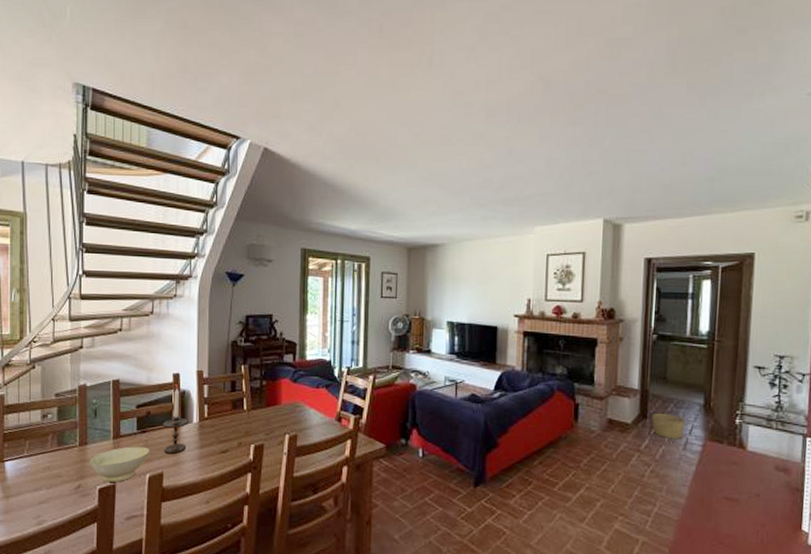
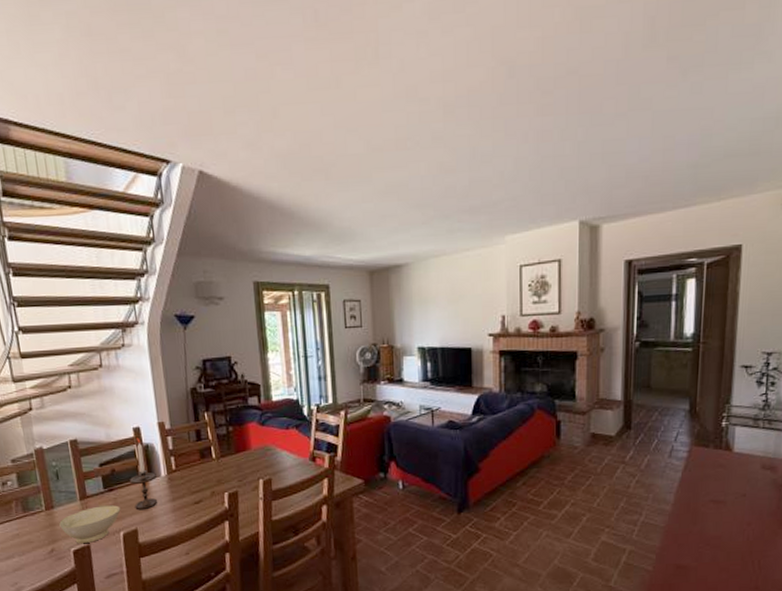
basket: present [652,412,685,440] -> none [636,422,670,448]

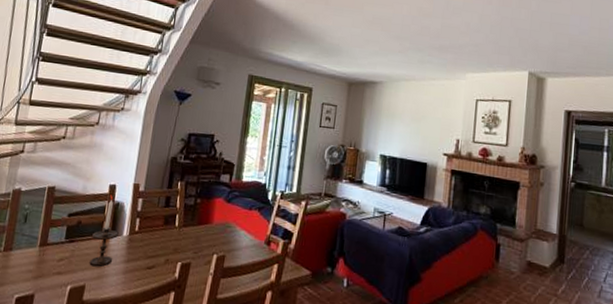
bowl: present [59,505,121,544] -> none [11,255,76,293]

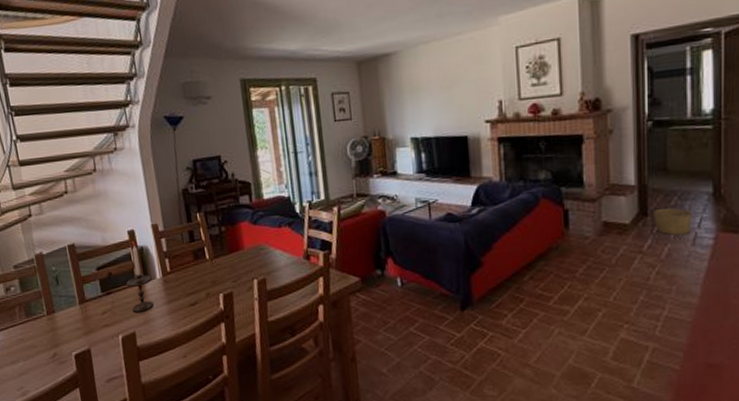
basket: none [569,258,600,287] -> present [654,207,692,236]

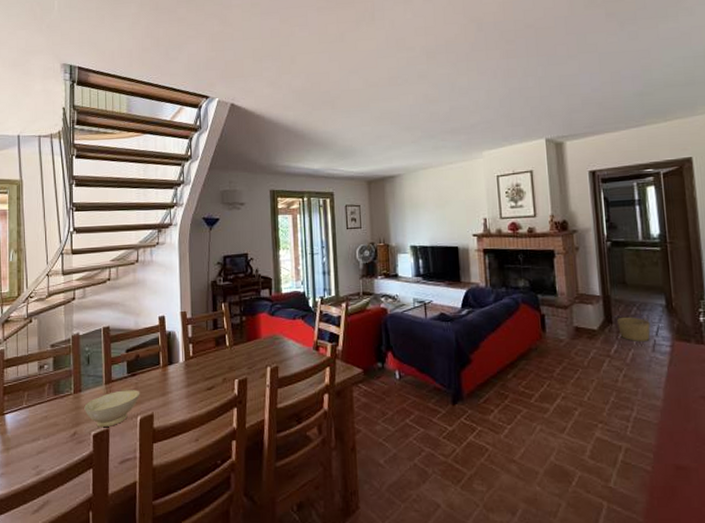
bowl: none [60,308,119,348] -> present [84,390,140,428]
candlestick: present [126,239,154,314] -> none [151,325,175,395]

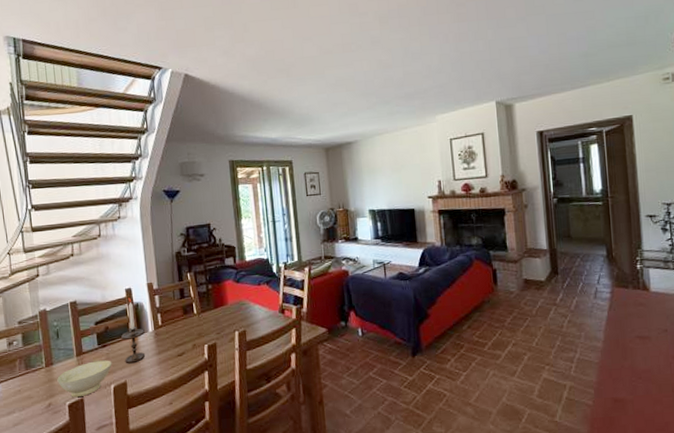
candlestick: none [151,325,175,395] -> present [121,296,145,364]
basket: present [617,316,650,342] -> none [563,267,593,291]

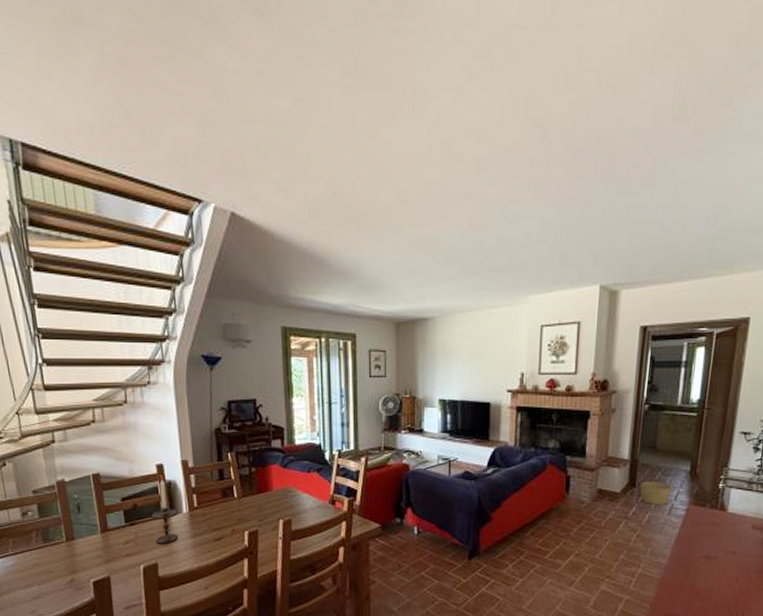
bowl: present [57,360,112,398] -> none [79,539,142,576]
basket: none [563,267,593,291] -> present [640,481,671,506]

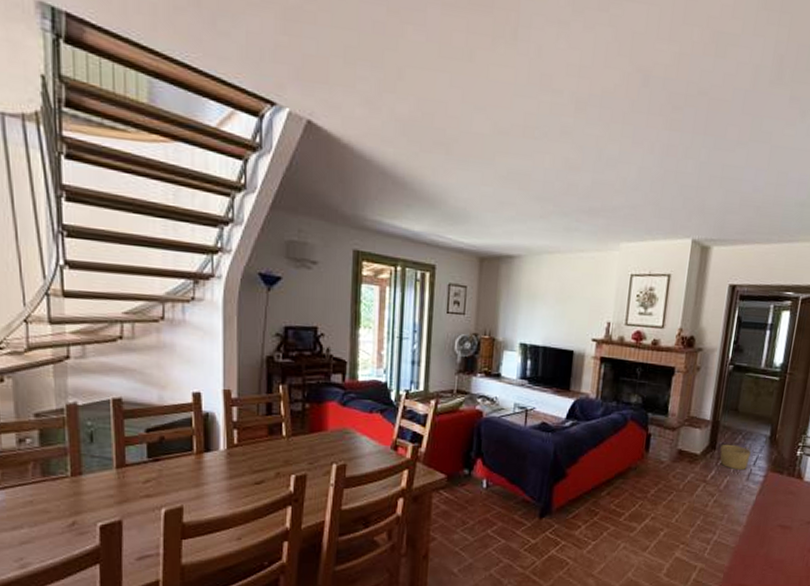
candlestick: present [152,473,178,545] -> none [181,403,214,486]

